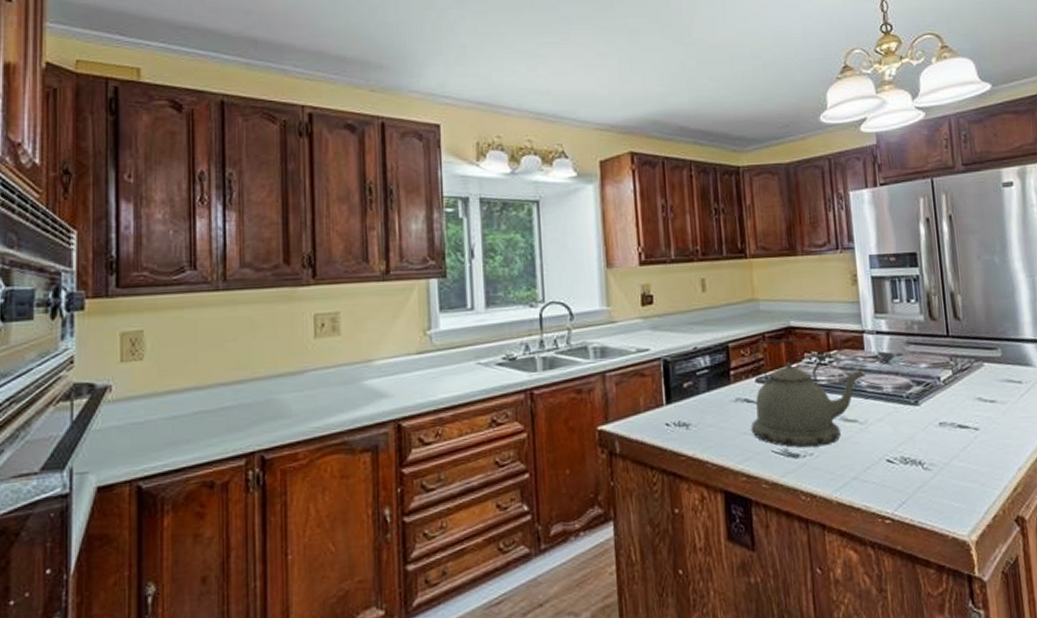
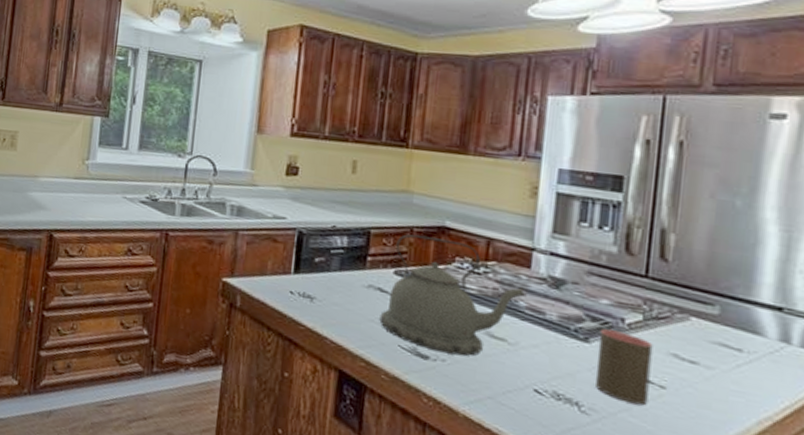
cup: none [924,389,969,450] -> present [595,329,653,406]

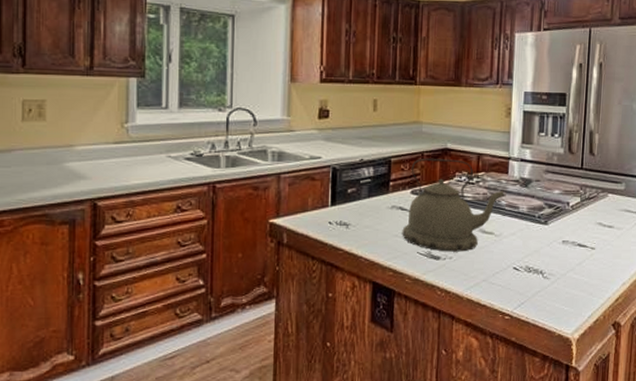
cup: present [595,329,653,406] -> none [552,212,587,265]

